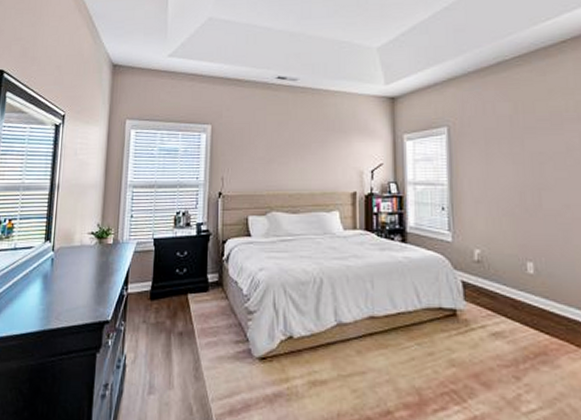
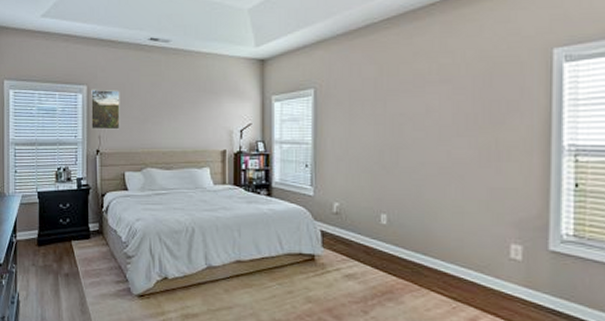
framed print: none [213,128,245,171] -> present [90,89,120,130]

